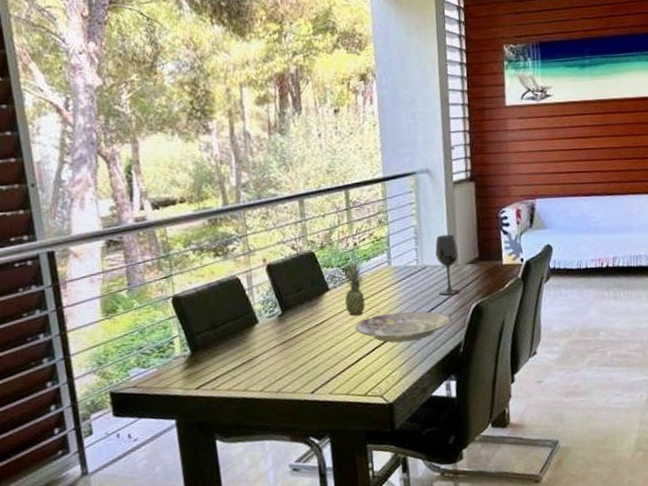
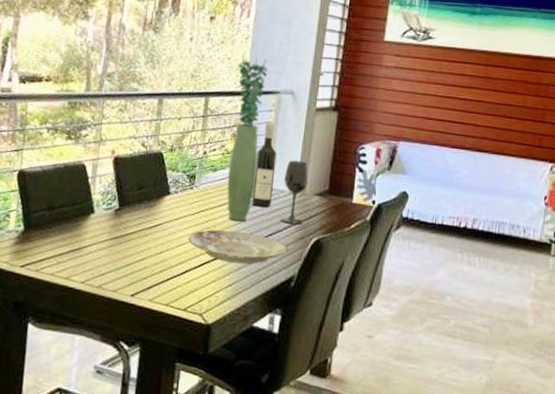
fruit: present [344,260,365,316] -> none [183,168,207,226]
vase: none [370,142,410,303] -> present [227,54,268,222]
bottle: none [405,202,428,285] -> present [252,121,277,208]

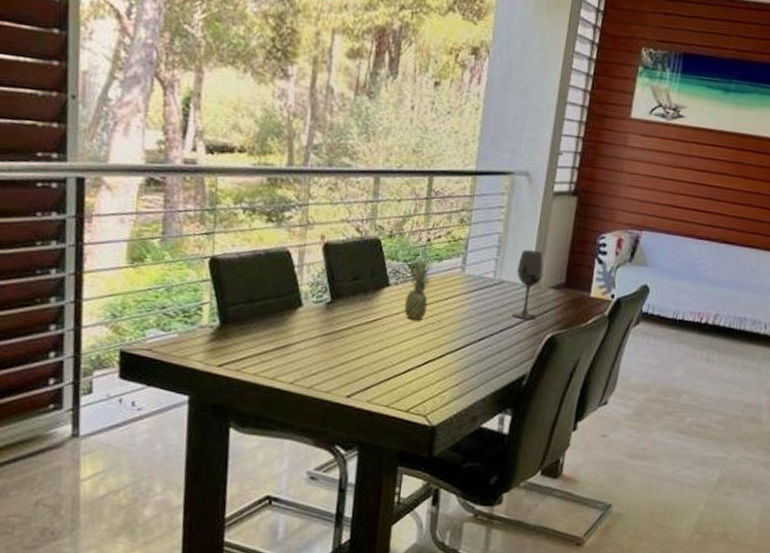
fruit: none [183,168,207,226] -> present [404,257,432,321]
plate: present [188,229,288,264] -> none [411,325,520,362]
vase: present [227,54,268,222] -> none [453,128,501,317]
bottle: present [252,121,277,208] -> none [481,206,509,301]

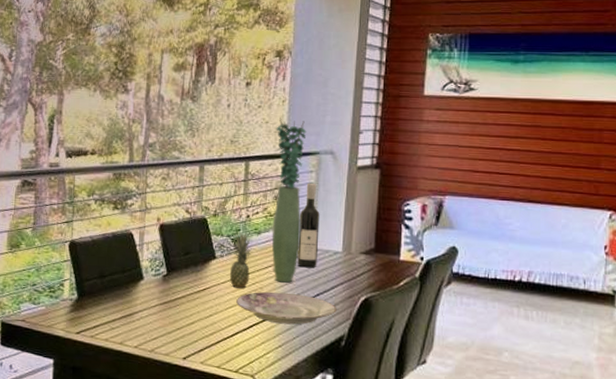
plate: none [411,325,520,362] -> present [236,291,337,325]
vase: none [453,128,501,317] -> present [271,118,307,283]
bottle: none [481,206,509,301] -> present [297,182,320,268]
wine glass: present [513,249,545,320] -> none [328,220,354,284]

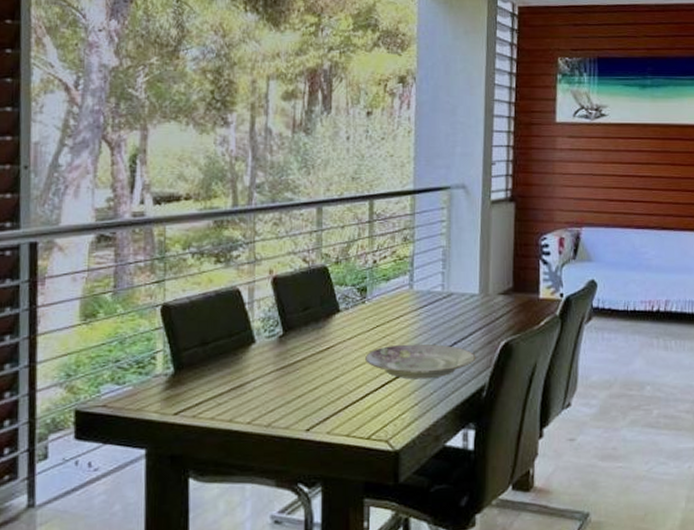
fruit: present [229,232,252,288] -> none [356,280,380,344]
vase: present [271,118,307,283] -> none [402,150,436,333]
bottle: present [297,182,320,268] -> none [431,220,454,315]

